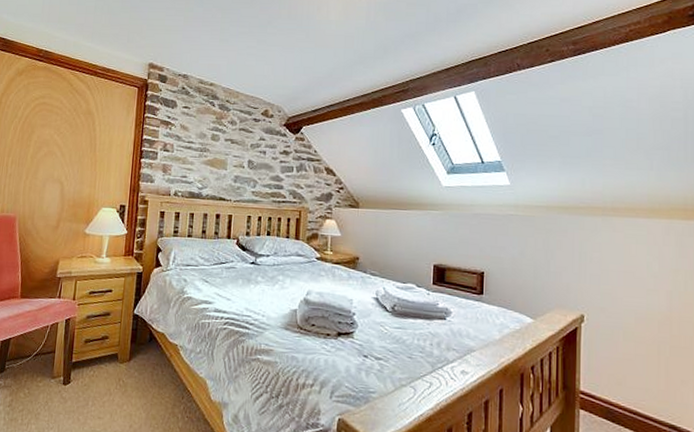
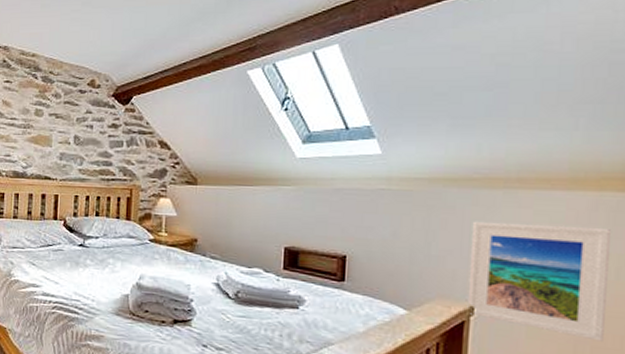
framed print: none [579,242,679,342] -> present [467,221,610,342]

